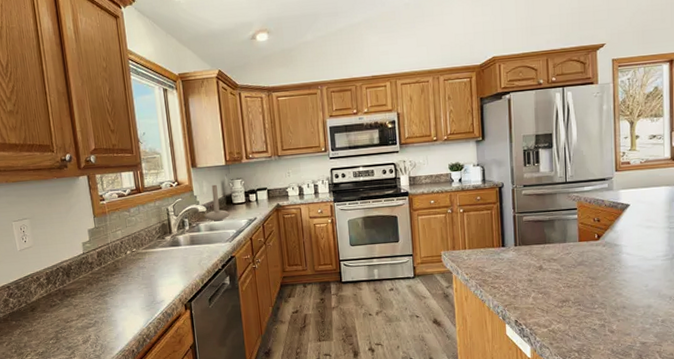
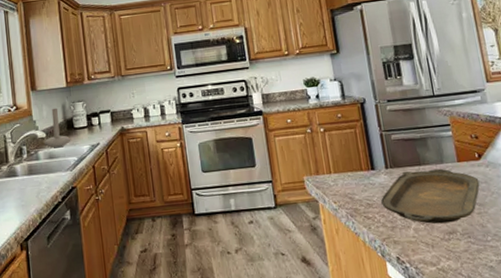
serving tray: none [507,247,595,294] -> present [381,168,480,224]

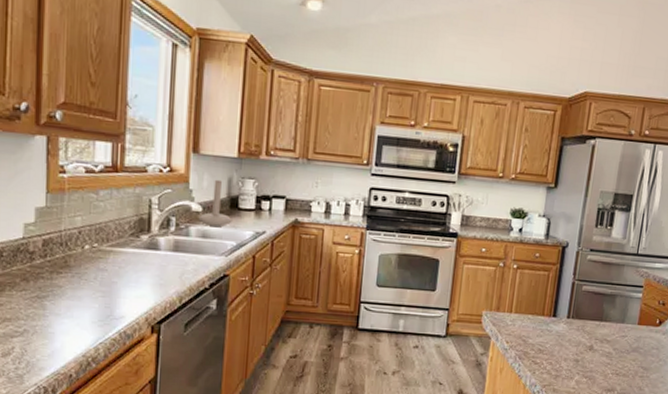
serving tray: present [381,168,480,224] -> none [552,325,652,381]

